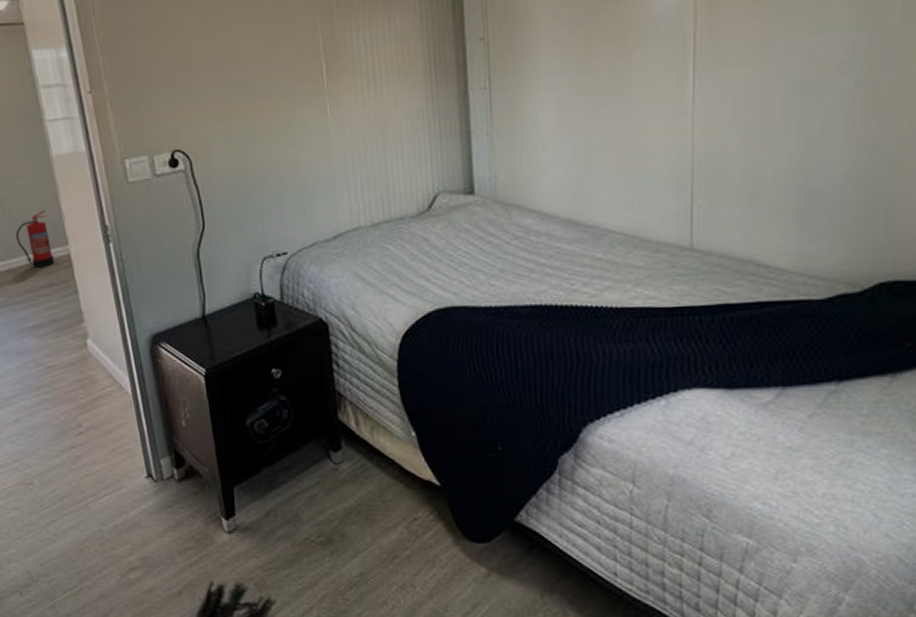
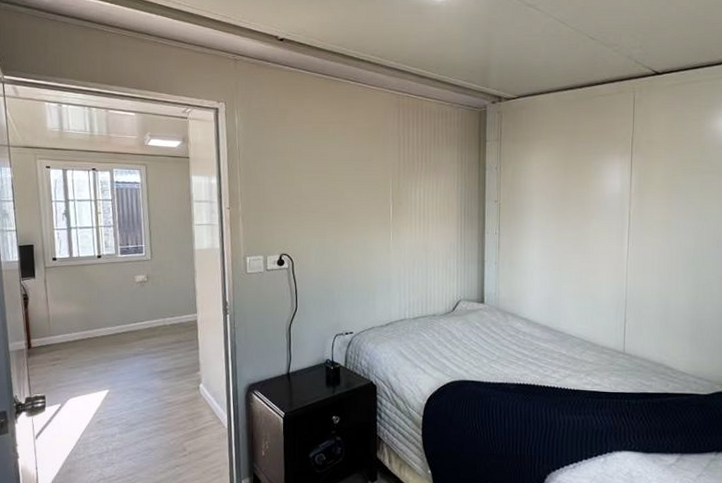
fire extinguisher: present [15,209,55,268] -> none [158,286,185,328]

